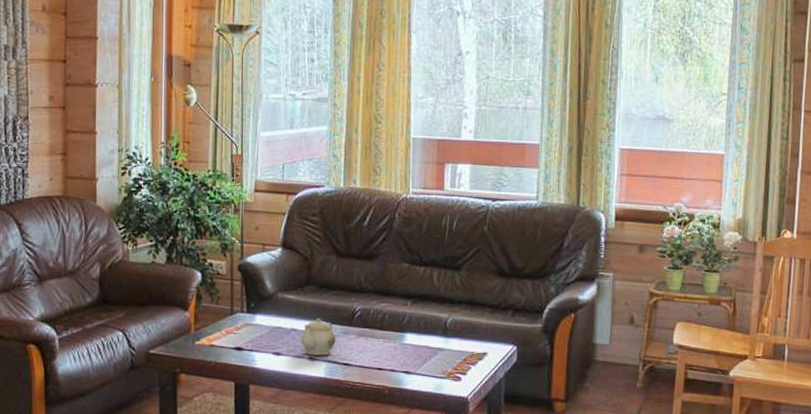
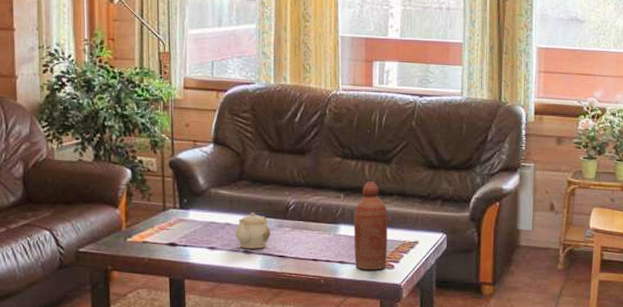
bottle: none [420,289,456,382] -> present [353,182,388,271]

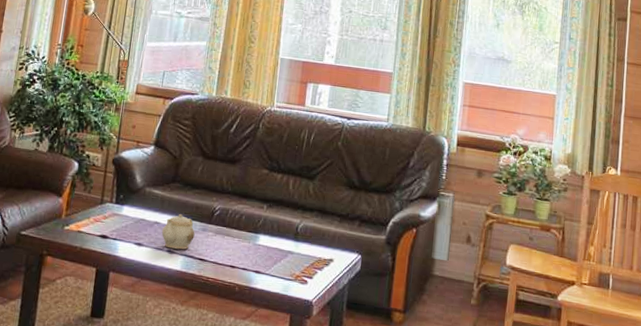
bottle: present [353,182,388,271] -> none [270,195,307,284]

